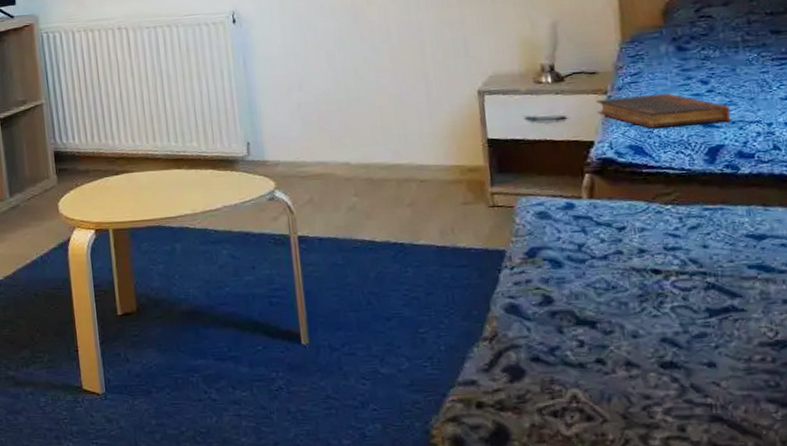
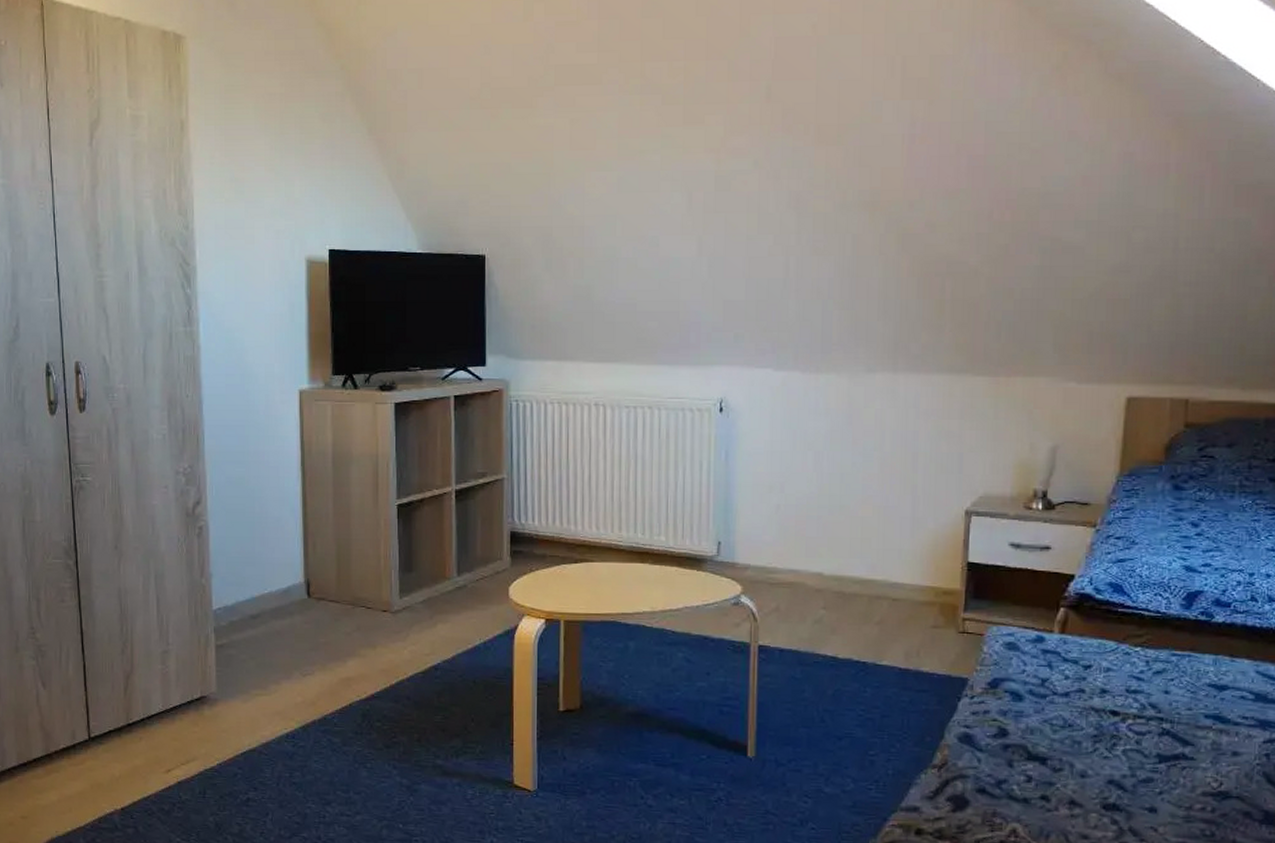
book: present [596,94,731,128] -> none [1083,532,1215,568]

